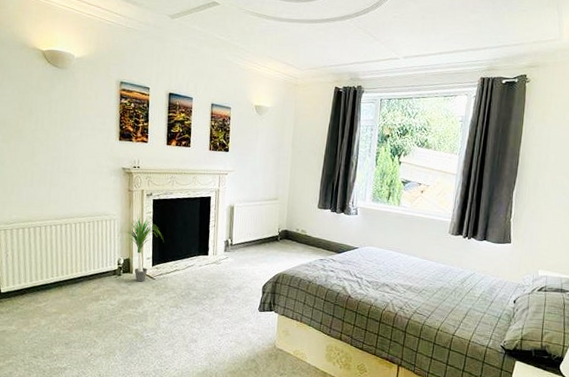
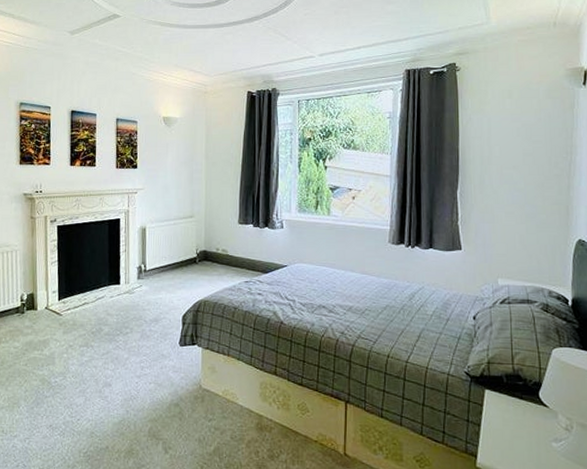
potted plant: present [117,214,163,282] -> none [19,242,69,319]

